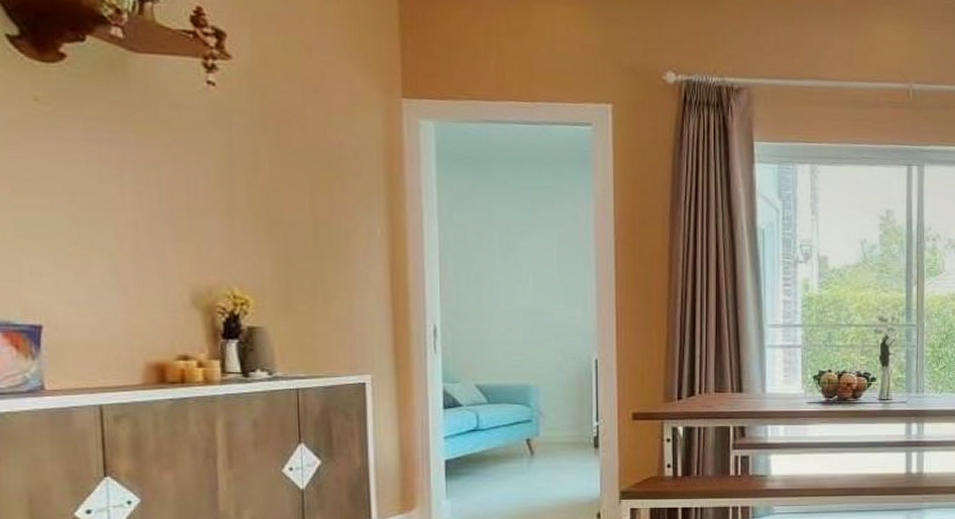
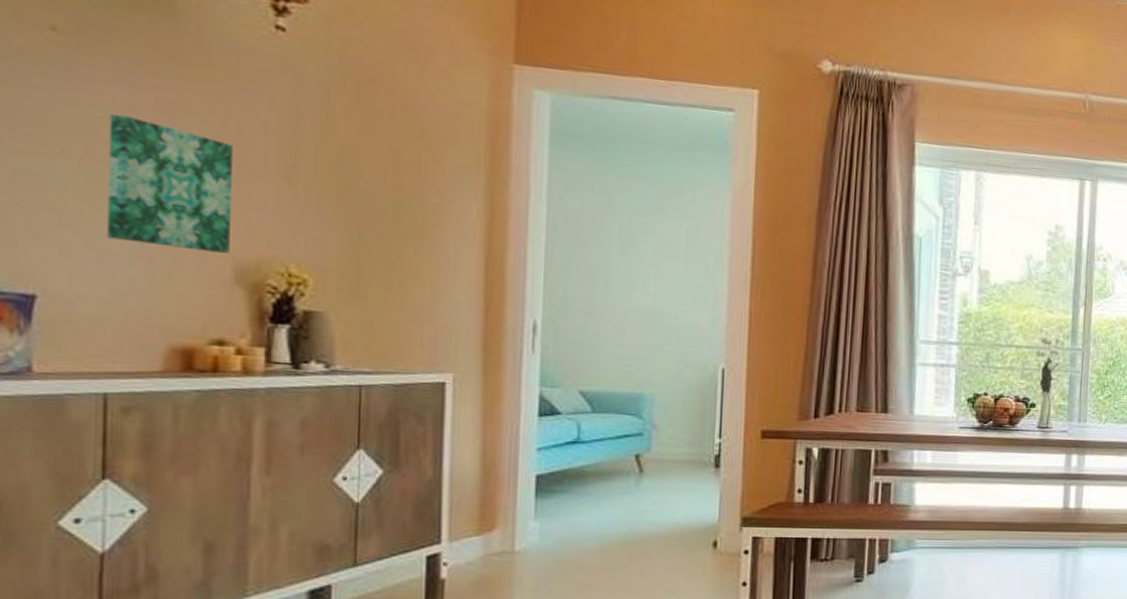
wall art: none [85,168,186,281] -> present [106,113,233,253]

